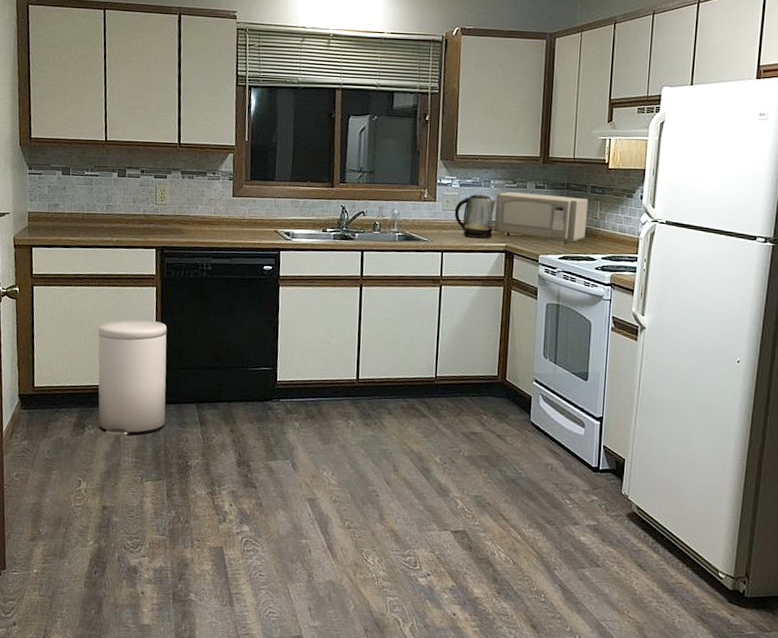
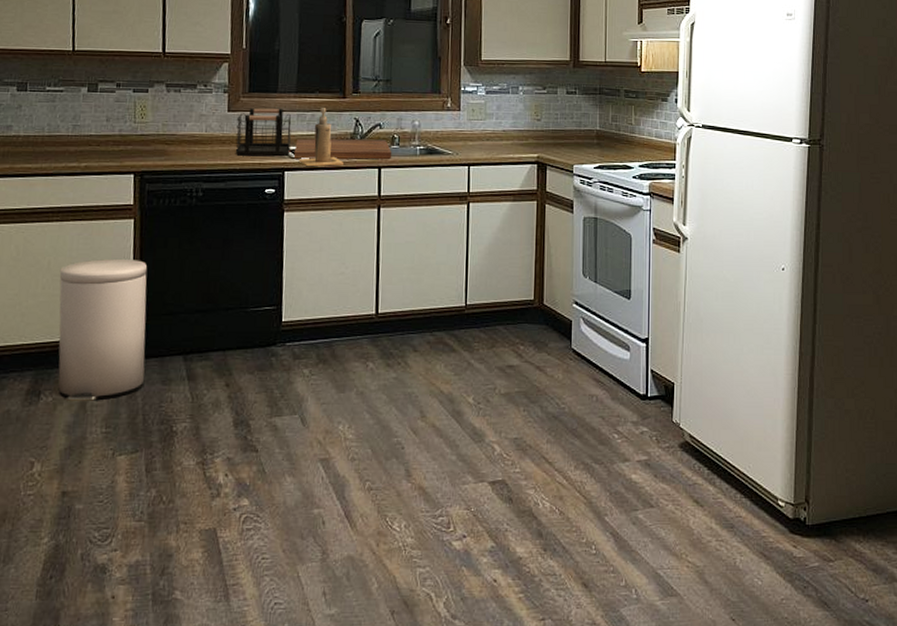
dish rack: none [239,194,287,238] -> present [235,108,292,157]
cutting board: none [288,222,374,243] -> present [293,138,392,160]
soap dispenser: none [292,196,331,248] -> present [298,108,343,167]
kettle: present [454,194,496,239] -> none [480,101,526,150]
microwave: present [494,192,589,243] -> none [525,99,623,151]

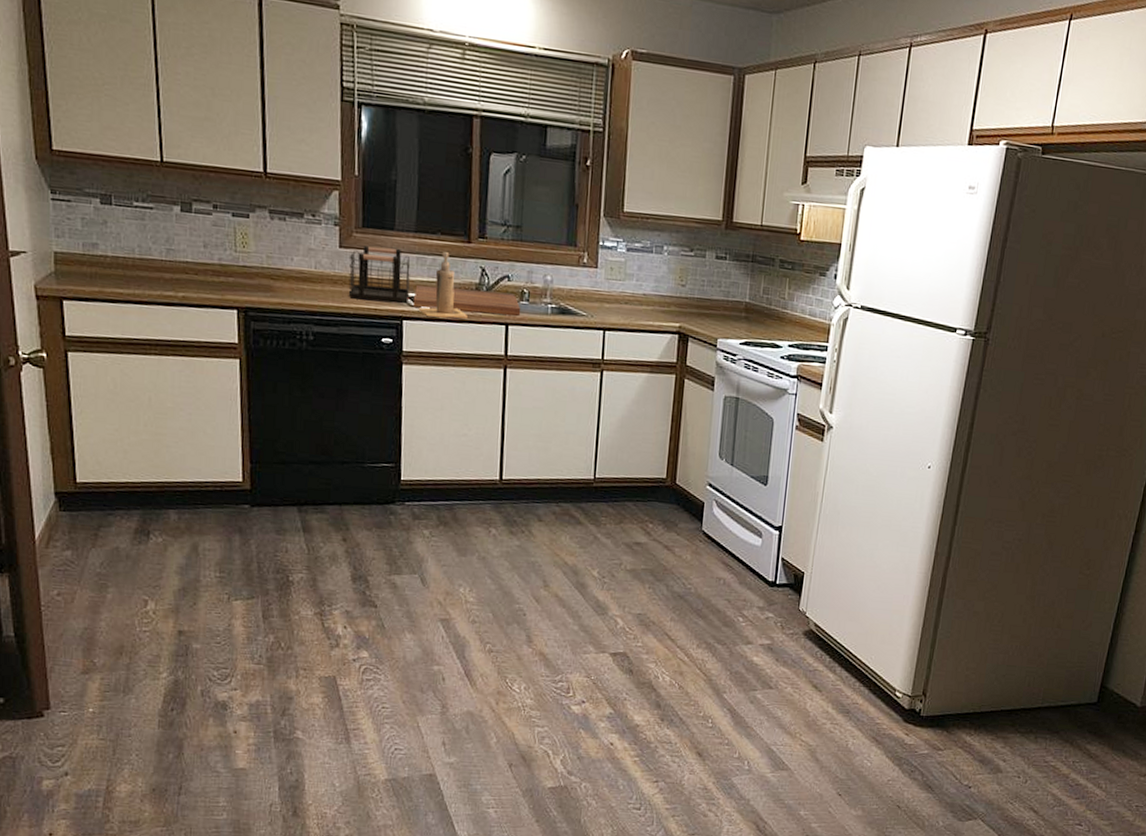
pedal bin: present [58,258,148,402] -> none [161,399,258,545]

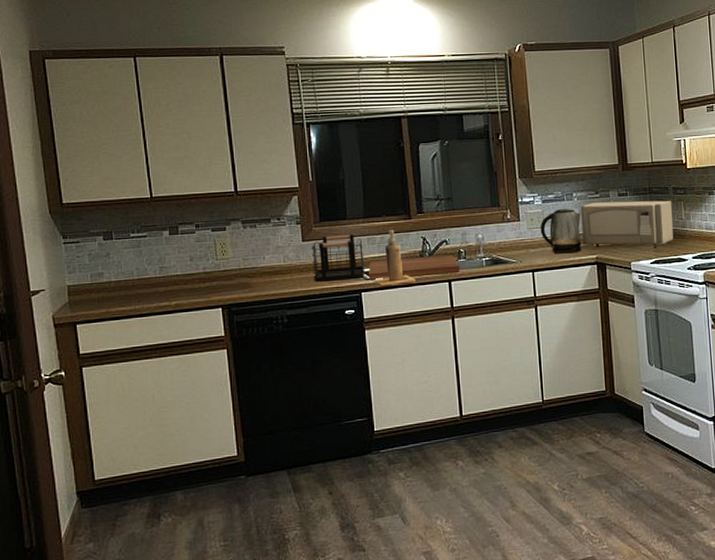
kettle: none [619,261,670,317] -> present [540,208,582,254]
microwave: none [666,261,777,326] -> present [581,200,674,248]

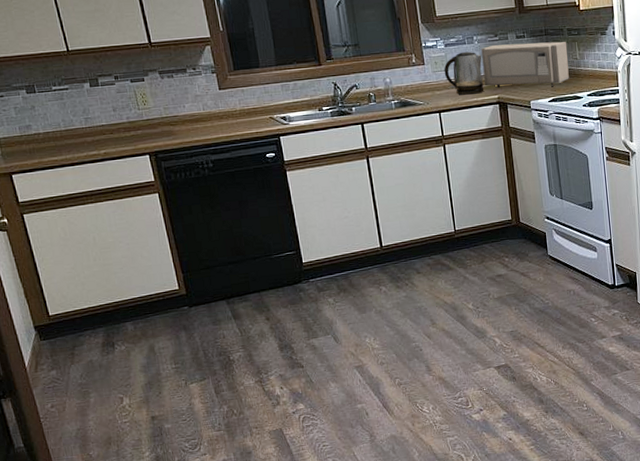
dish rack: present [312,233,364,282] -> none [229,81,281,128]
cutting board: present [368,254,461,280] -> none [284,98,372,125]
soap dispenser: present [373,230,415,287] -> none [290,76,330,130]

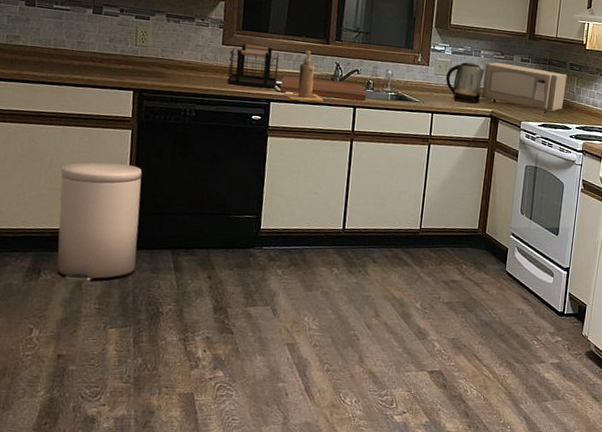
pedal bin: none [104,227,199,348] -> present [56,161,143,282]
dish rack: none [229,81,281,128] -> present [227,44,279,89]
cutting board: none [284,98,372,125] -> present [279,74,367,101]
soap dispenser: none [290,76,330,130] -> present [283,50,323,102]

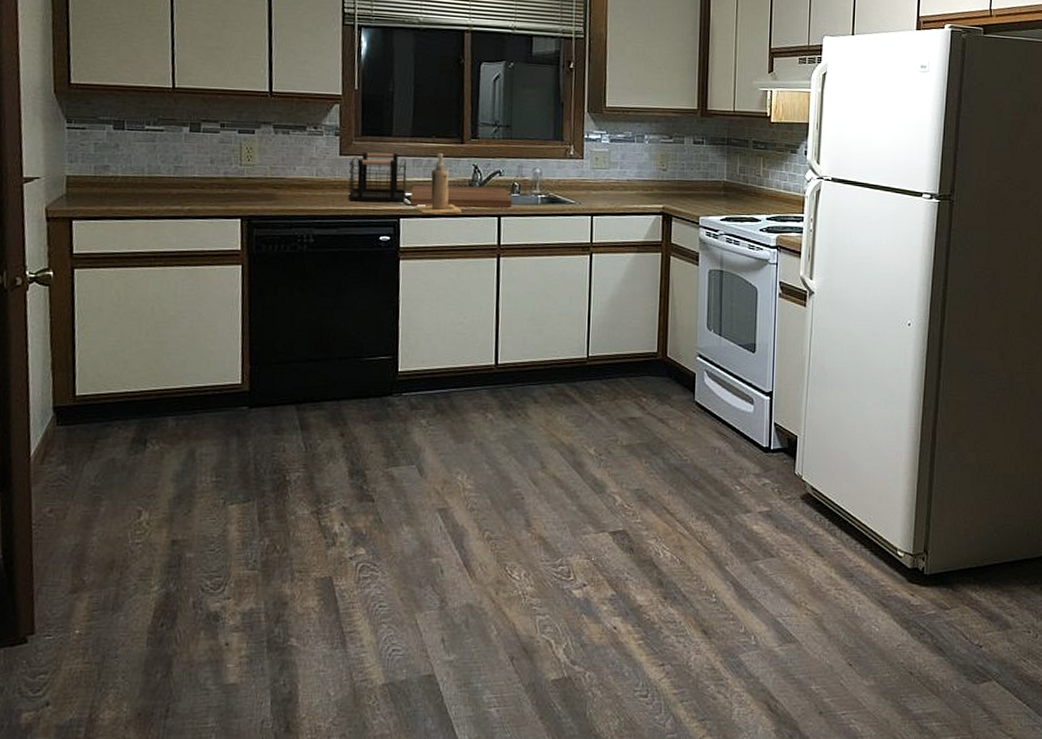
pedal bin: present [56,161,143,282] -> none [163,305,257,451]
kettle: present [445,62,485,104] -> none [604,150,651,200]
microwave: present [482,62,567,112] -> none [650,148,751,203]

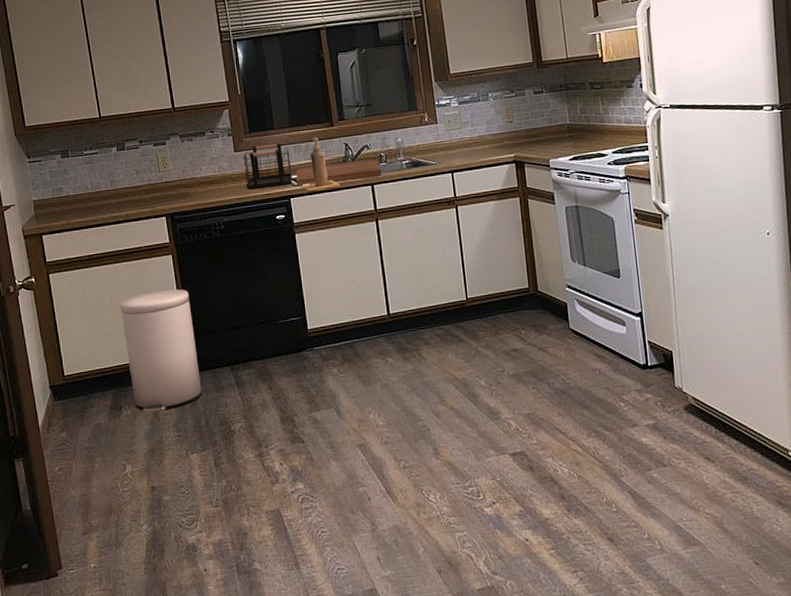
pedal bin: none [163,305,257,451] -> present [119,289,202,413]

